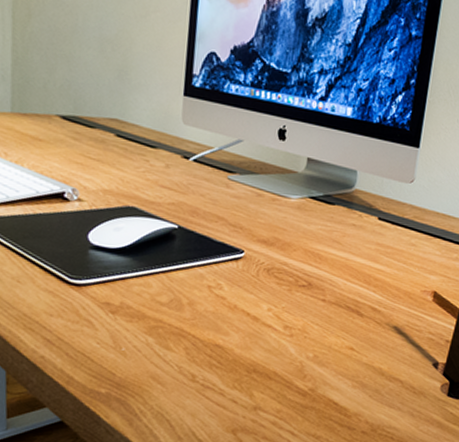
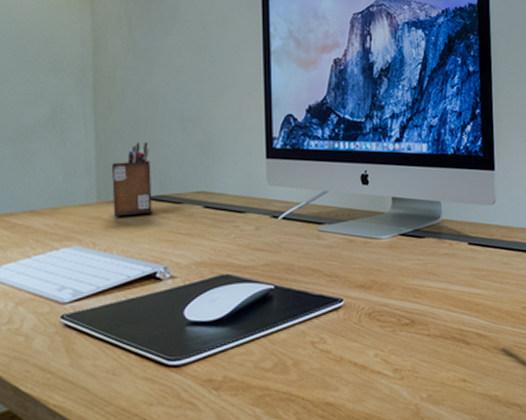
desk organizer: none [26,57,67,133] -> present [111,142,152,217]

